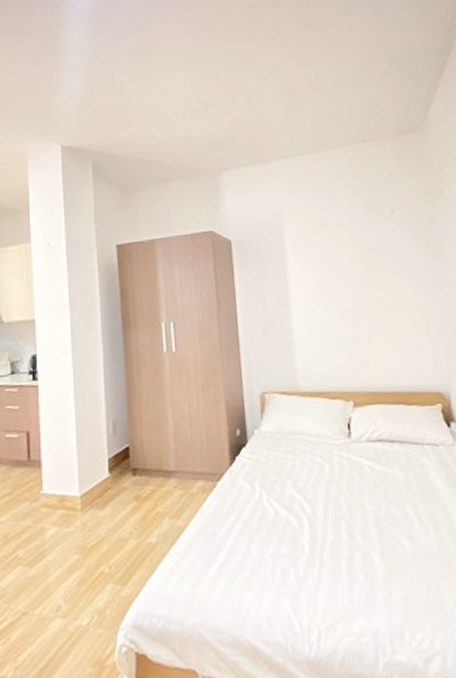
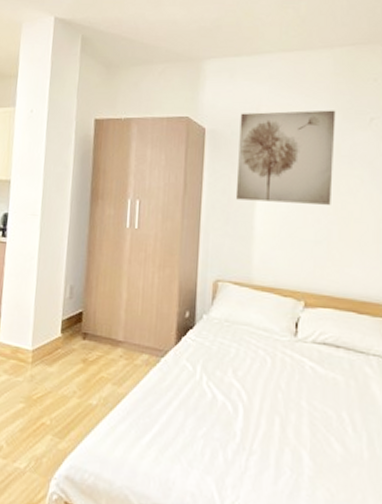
wall art: none [264,207,365,308] -> present [235,110,336,205]

